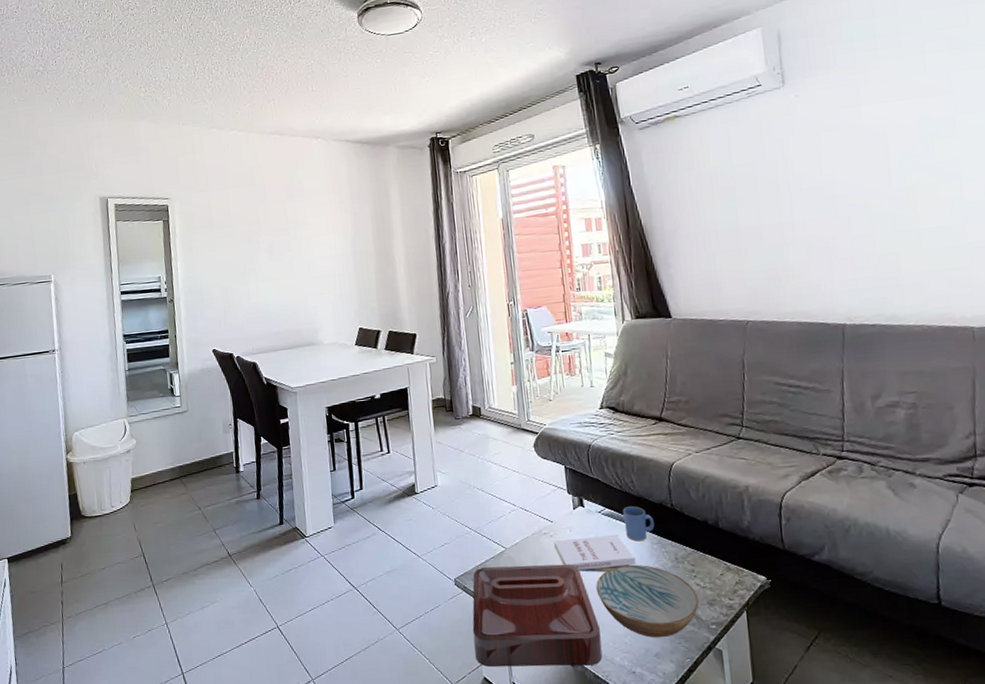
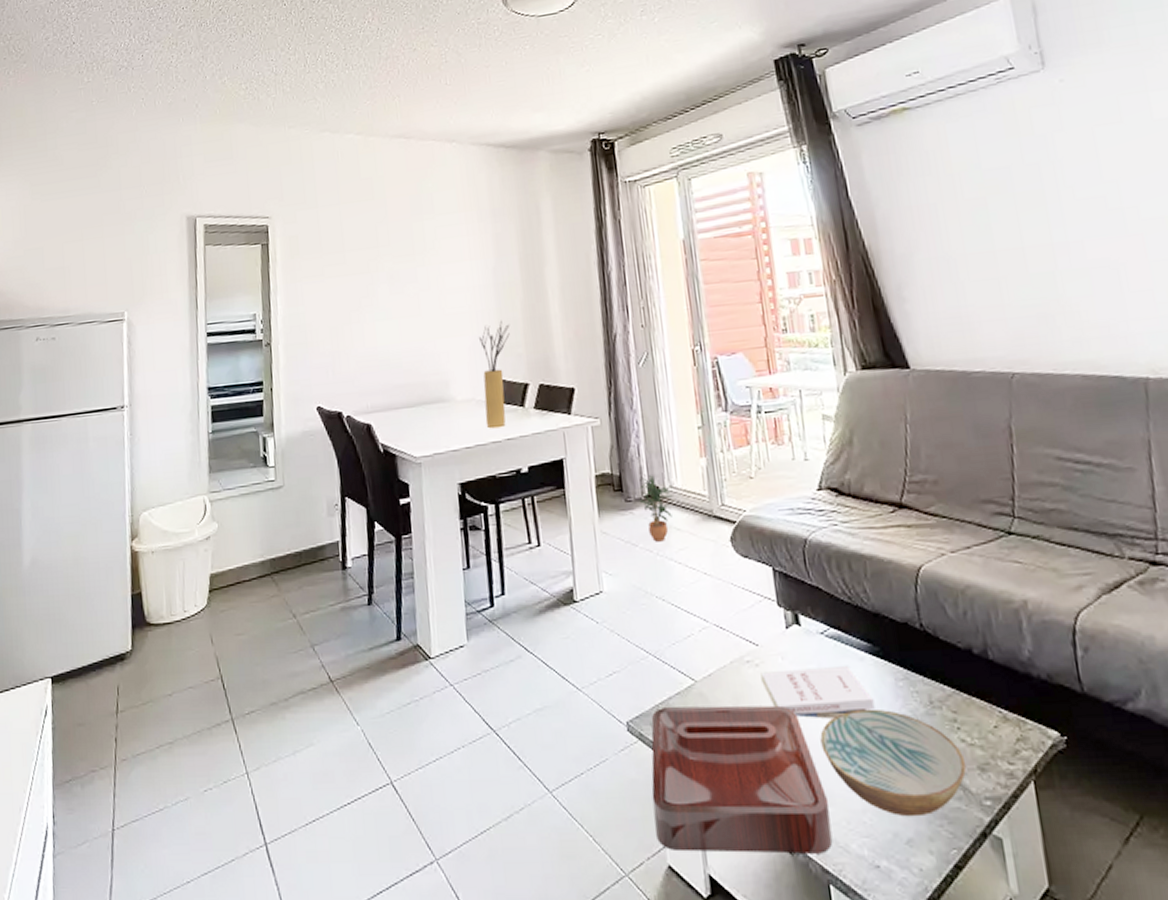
vase: none [341,281,366,365] -> present [479,320,510,429]
potted plant: none [465,399,491,449] -> present [639,475,673,542]
mug: present [622,506,655,542] -> none [853,626,899,676]

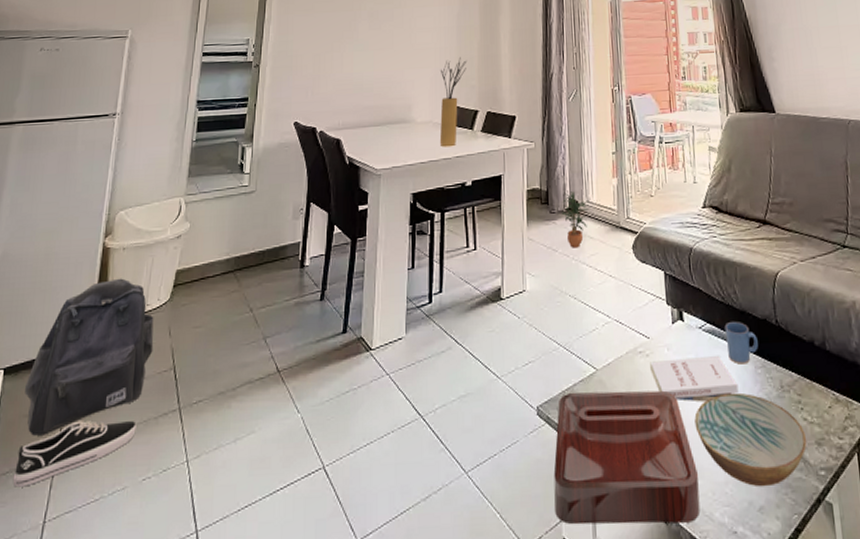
backpack: none [73,583,197,745] -> present [24,278,154,436]
shoe: none [76,730,191,795] -> present [12,421,136,487]
mug: none [853,626,899,676] -> present [724,322,758,364]

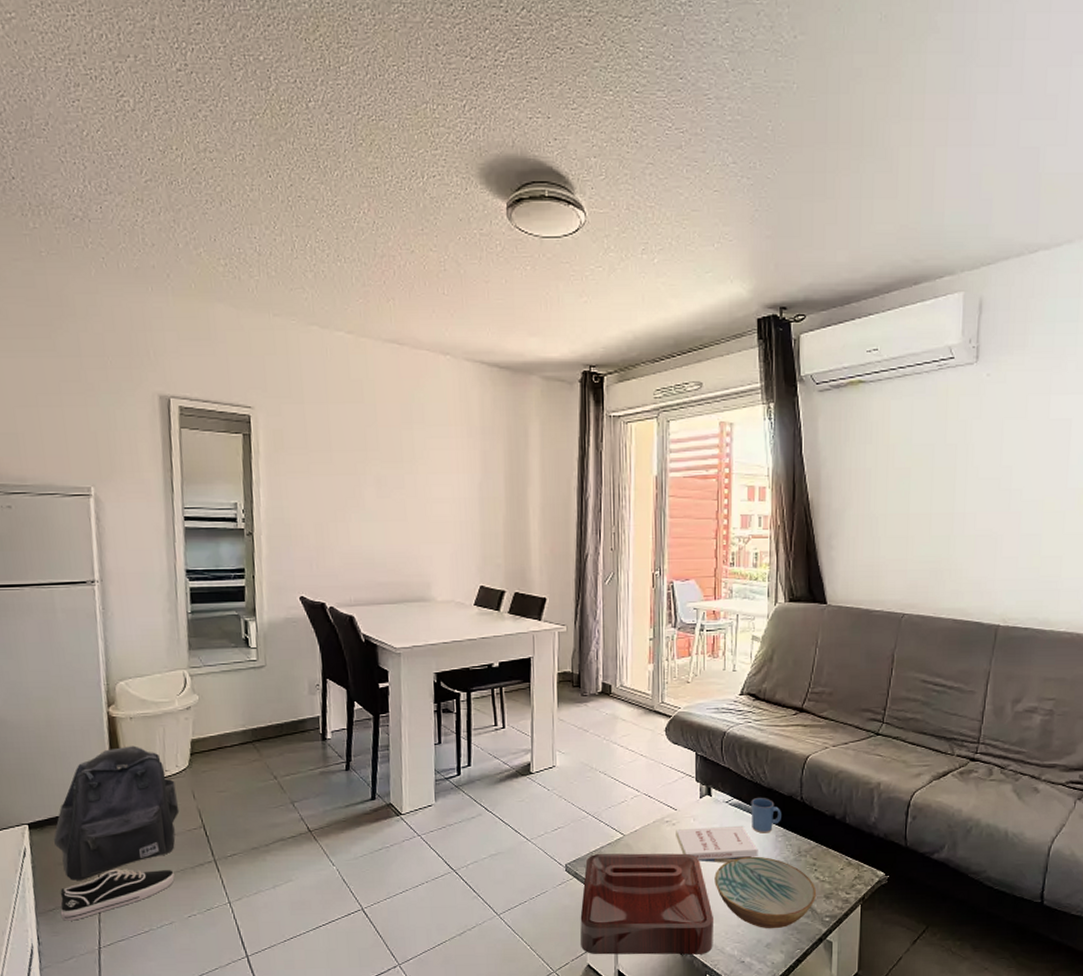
vase: present [439,56,467,147] -> none [462,532,492,628]
potted plant: present [561,191,589,248] -> none [593,676,622,729]

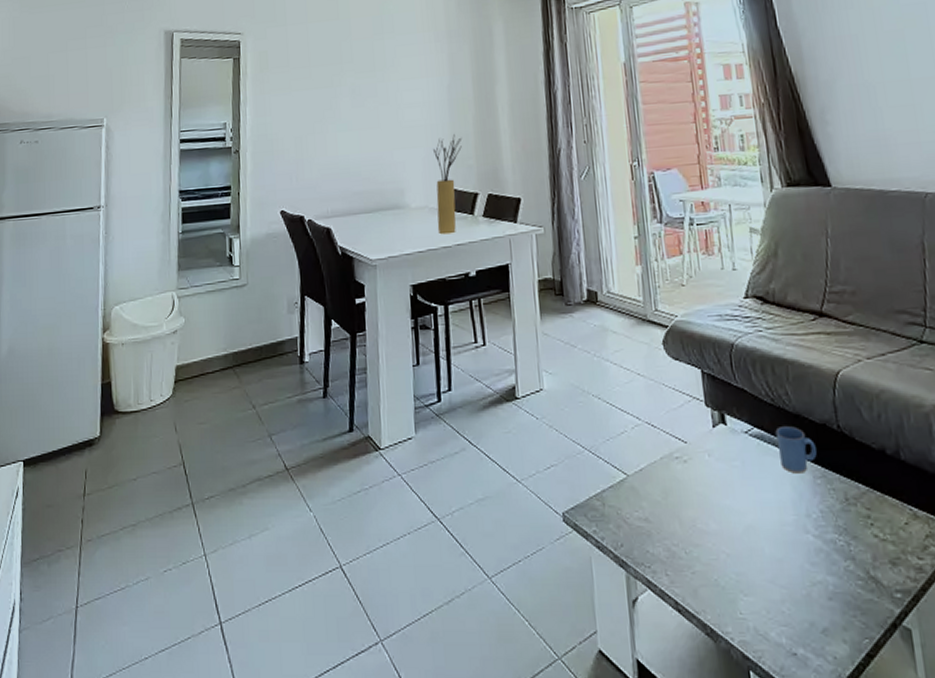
backpack: present [53,746,180,880] -> none [44,373,161,525]
shoe: present [60,869,175,921] -> none [43,513,153,573]
vase: none [462,532,492,628] -> present [433,133,463,235]
decorative tray: present [579,853,713,955] -> none [584,498,753,641]
books: present [676,826,758,863] -> none [688,464,795,514]
bowl: present [715,856,817,929] -> none [743,504,879,608]

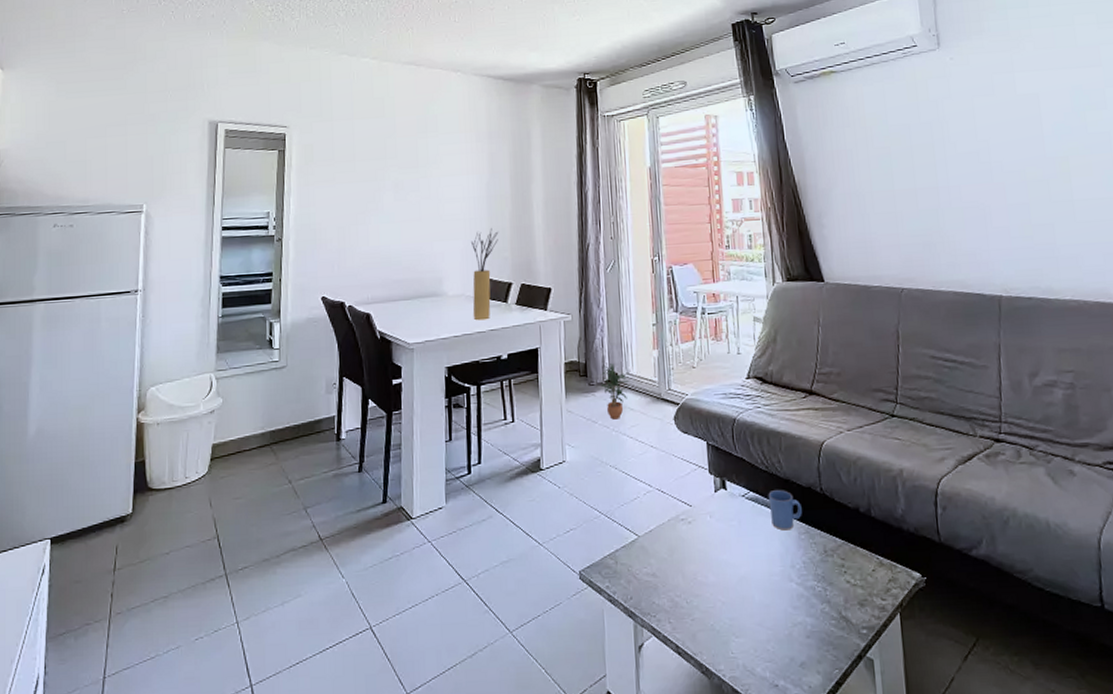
potted plant: none [578,281,610,344] -> present [600,363,629,420]

